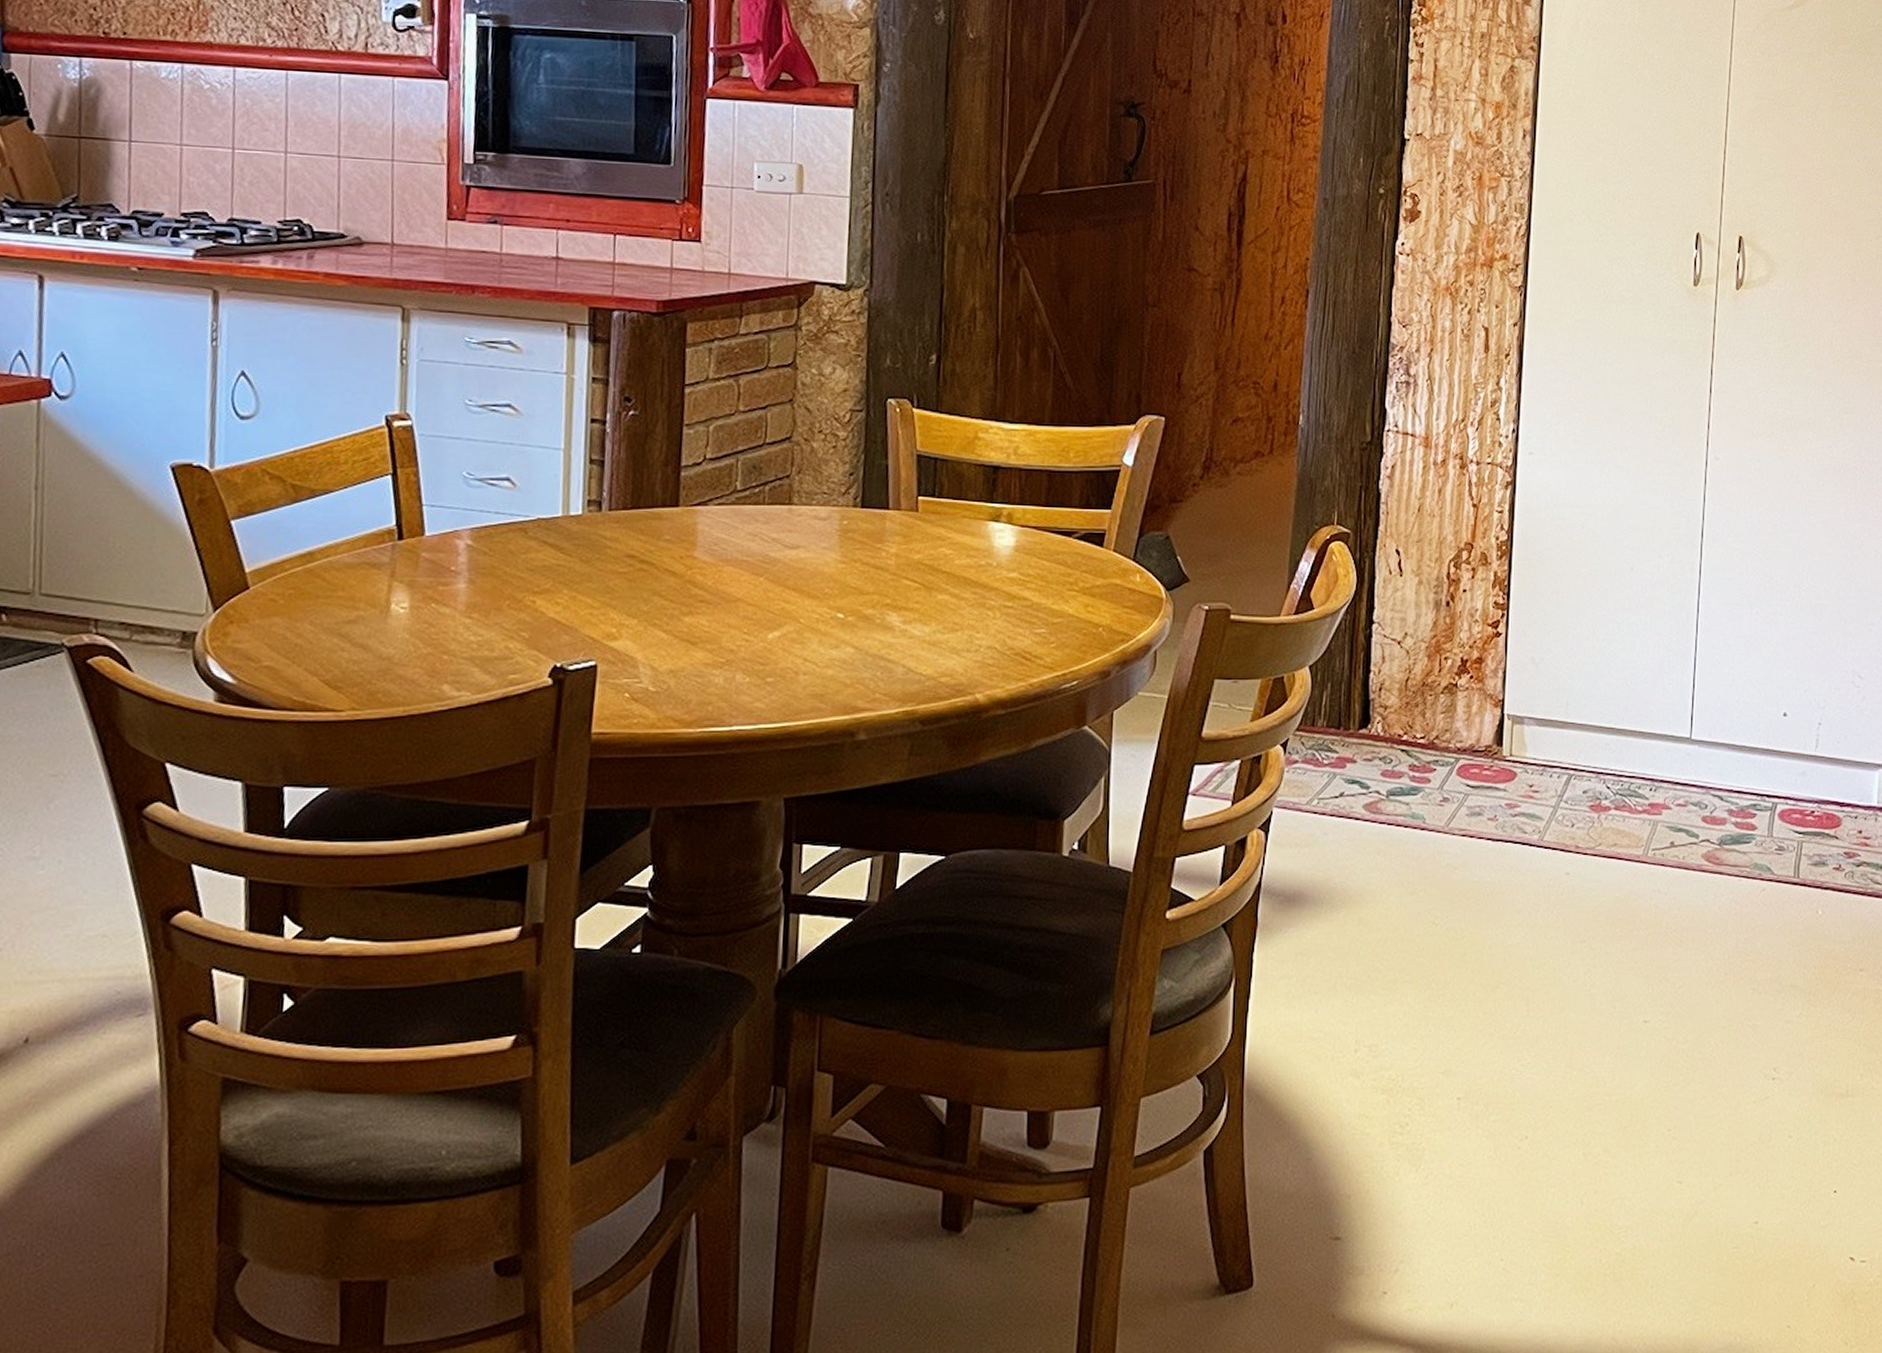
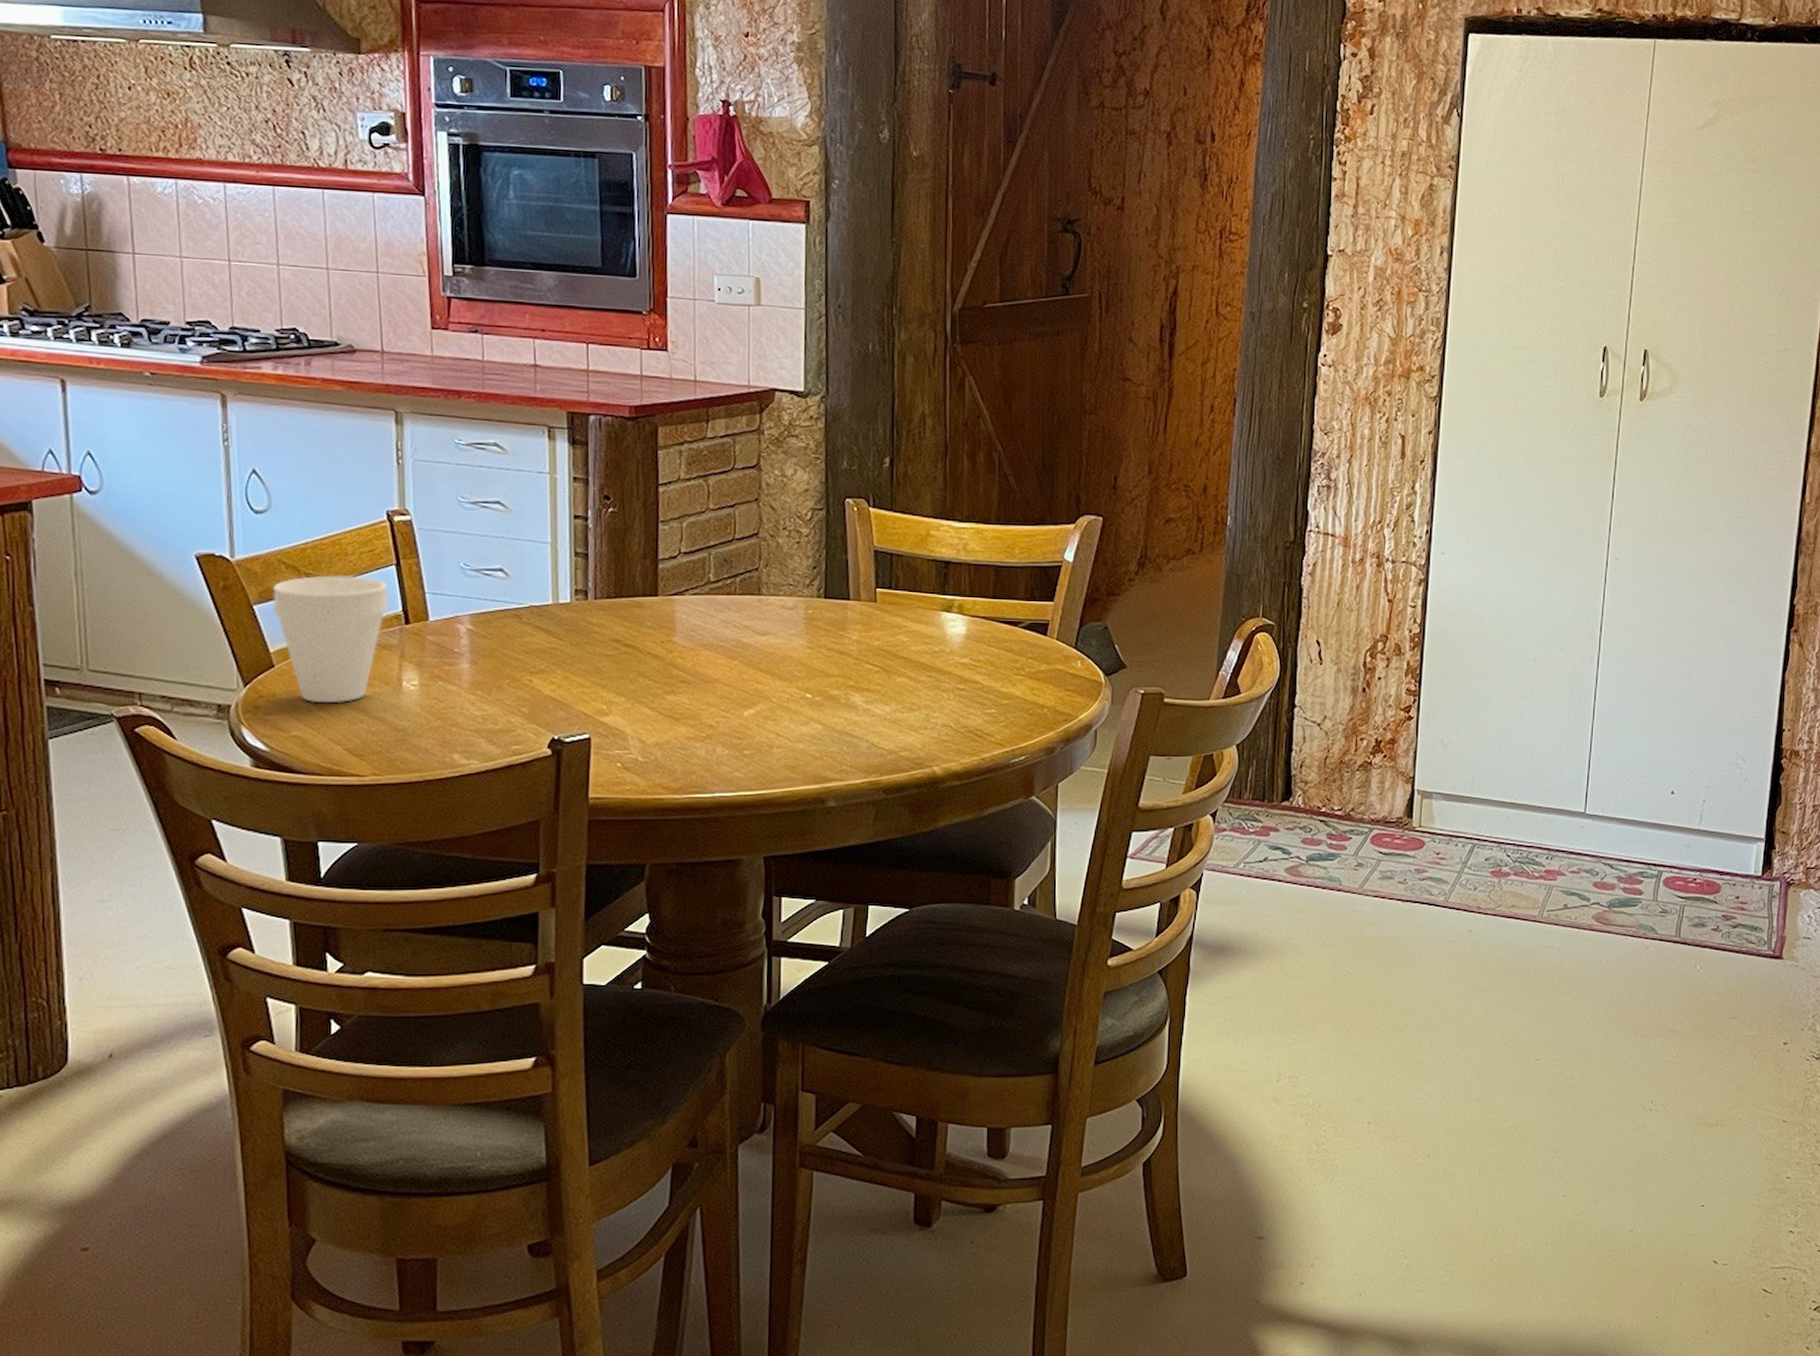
cup: none [252,486,382,628] -> present [273,575,389,702]

